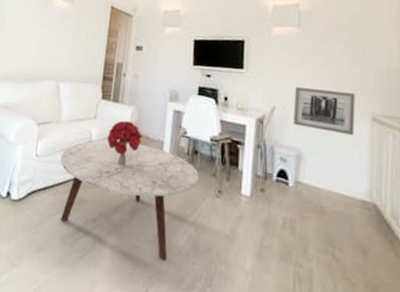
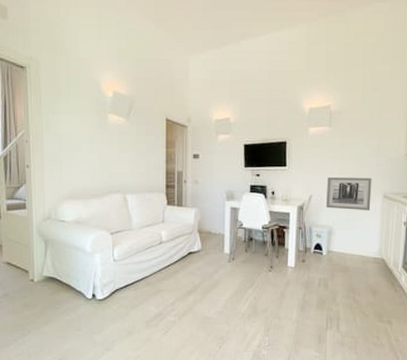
coffee table: present [60,140,199,261] -> none [136,239,254,324]
bouquet: present [107,120,143,166] -> none [175,221,206,258]

